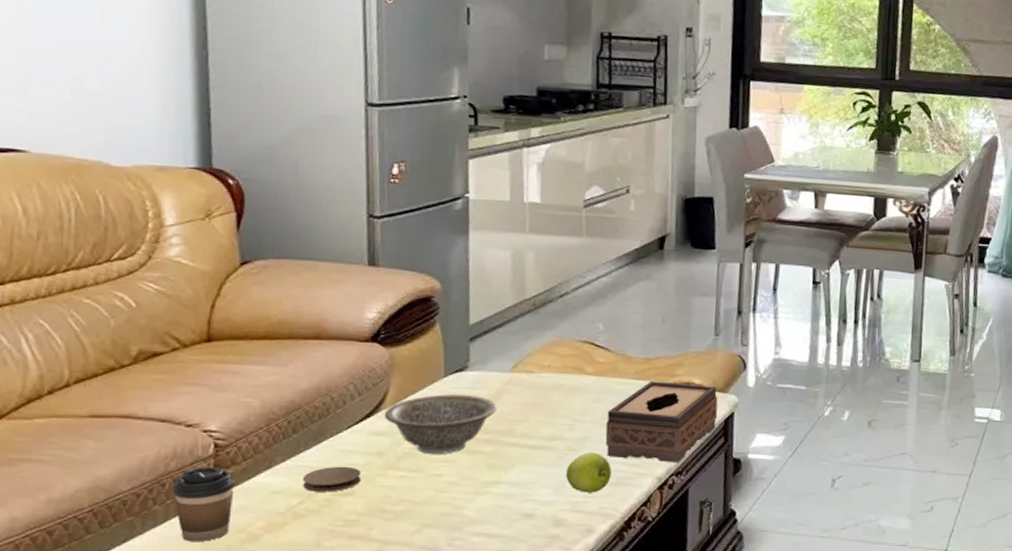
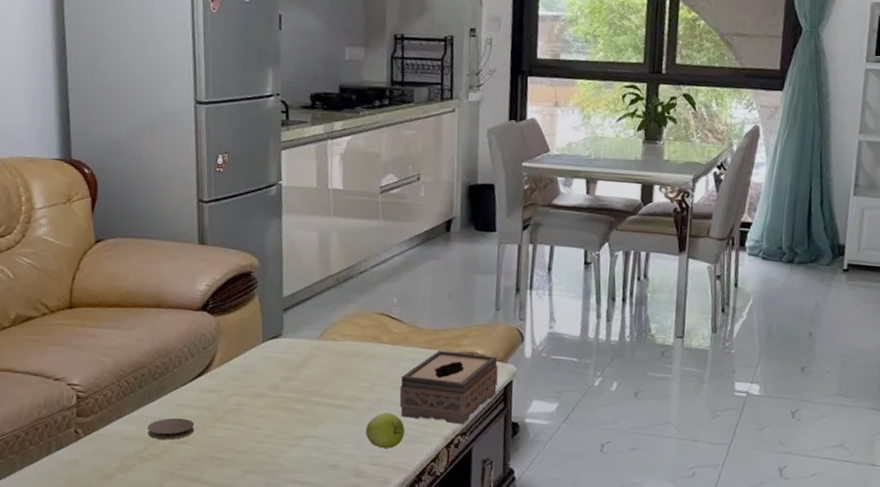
coffee cup: present [171,466,235,543] -> none [43,414,93,479]
decorative bowl: present [383,394,498,455] -> none [212,358,307,411]

